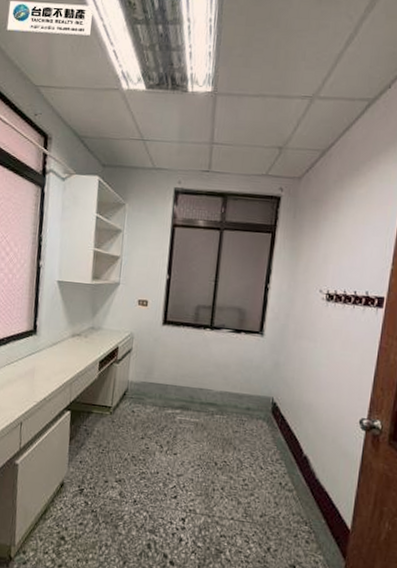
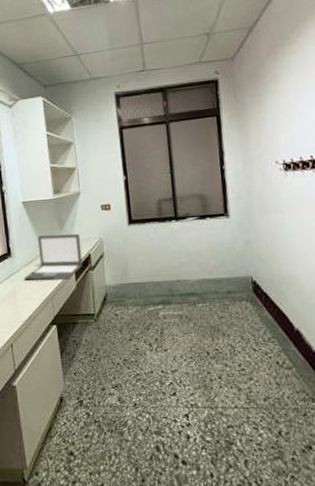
laptop: none [45,319,112,368] -> present [23,233,83,281]

